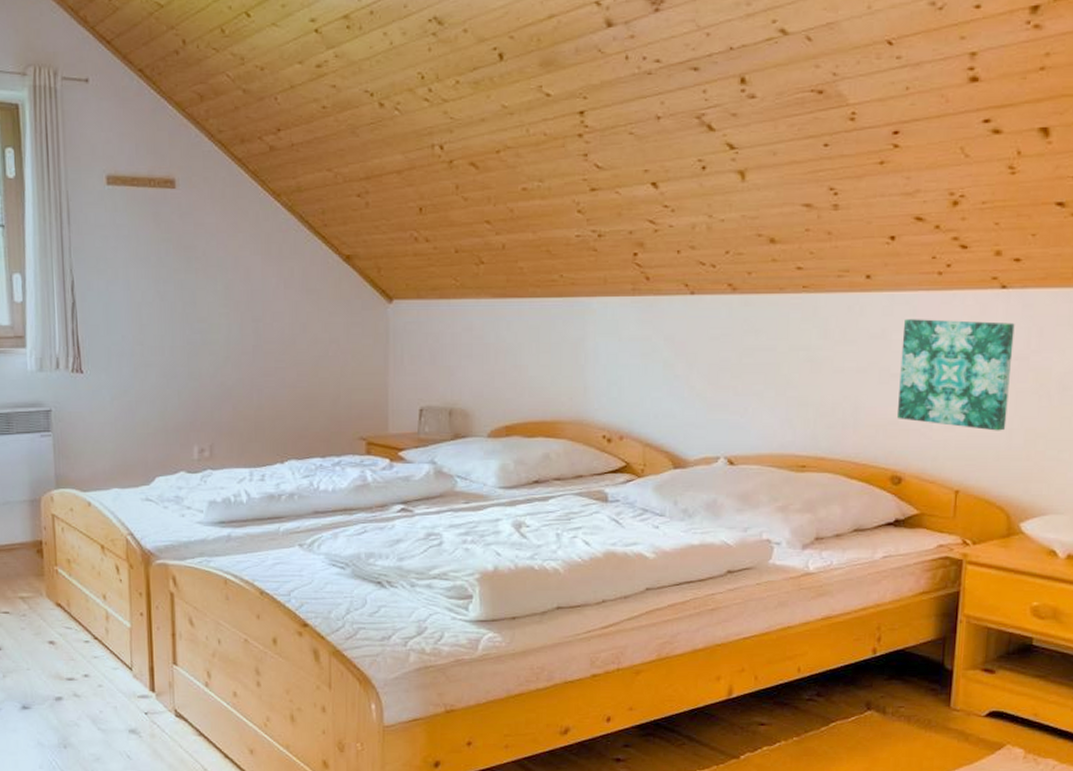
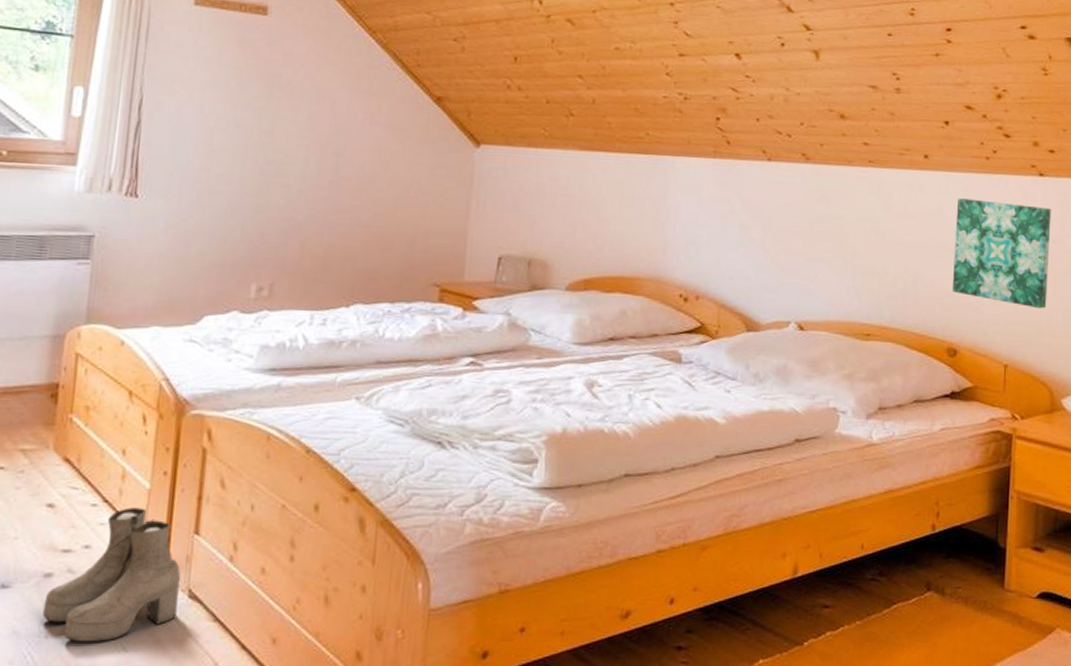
boots: none [59,643,167,751] -> present [43,507,181,642]

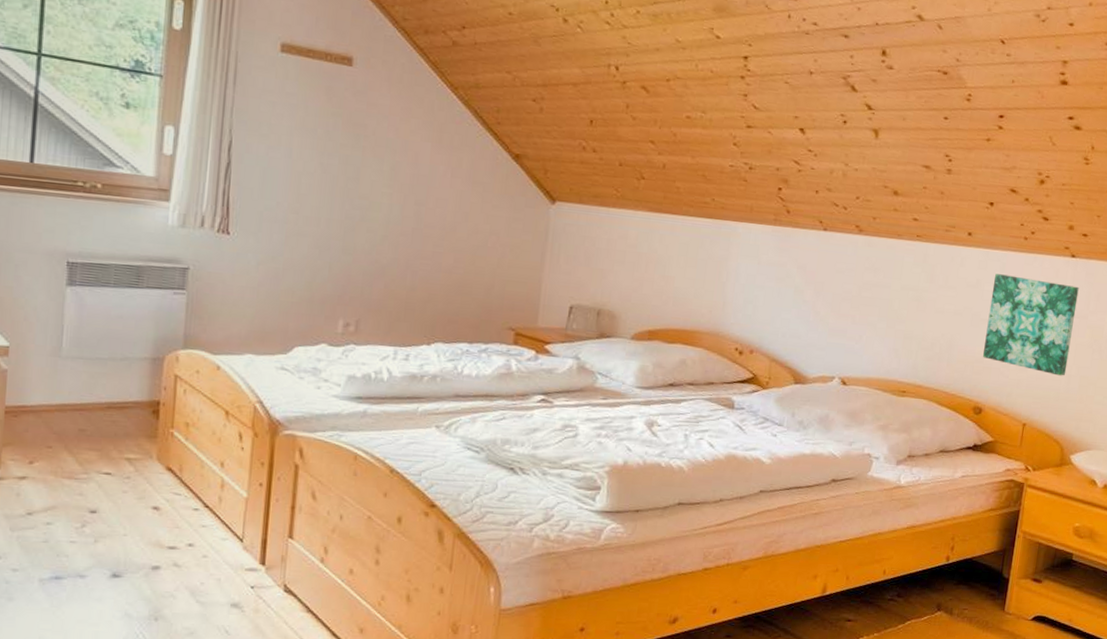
boots: present [43,507,181,642] -> none [152,513,276,626]

